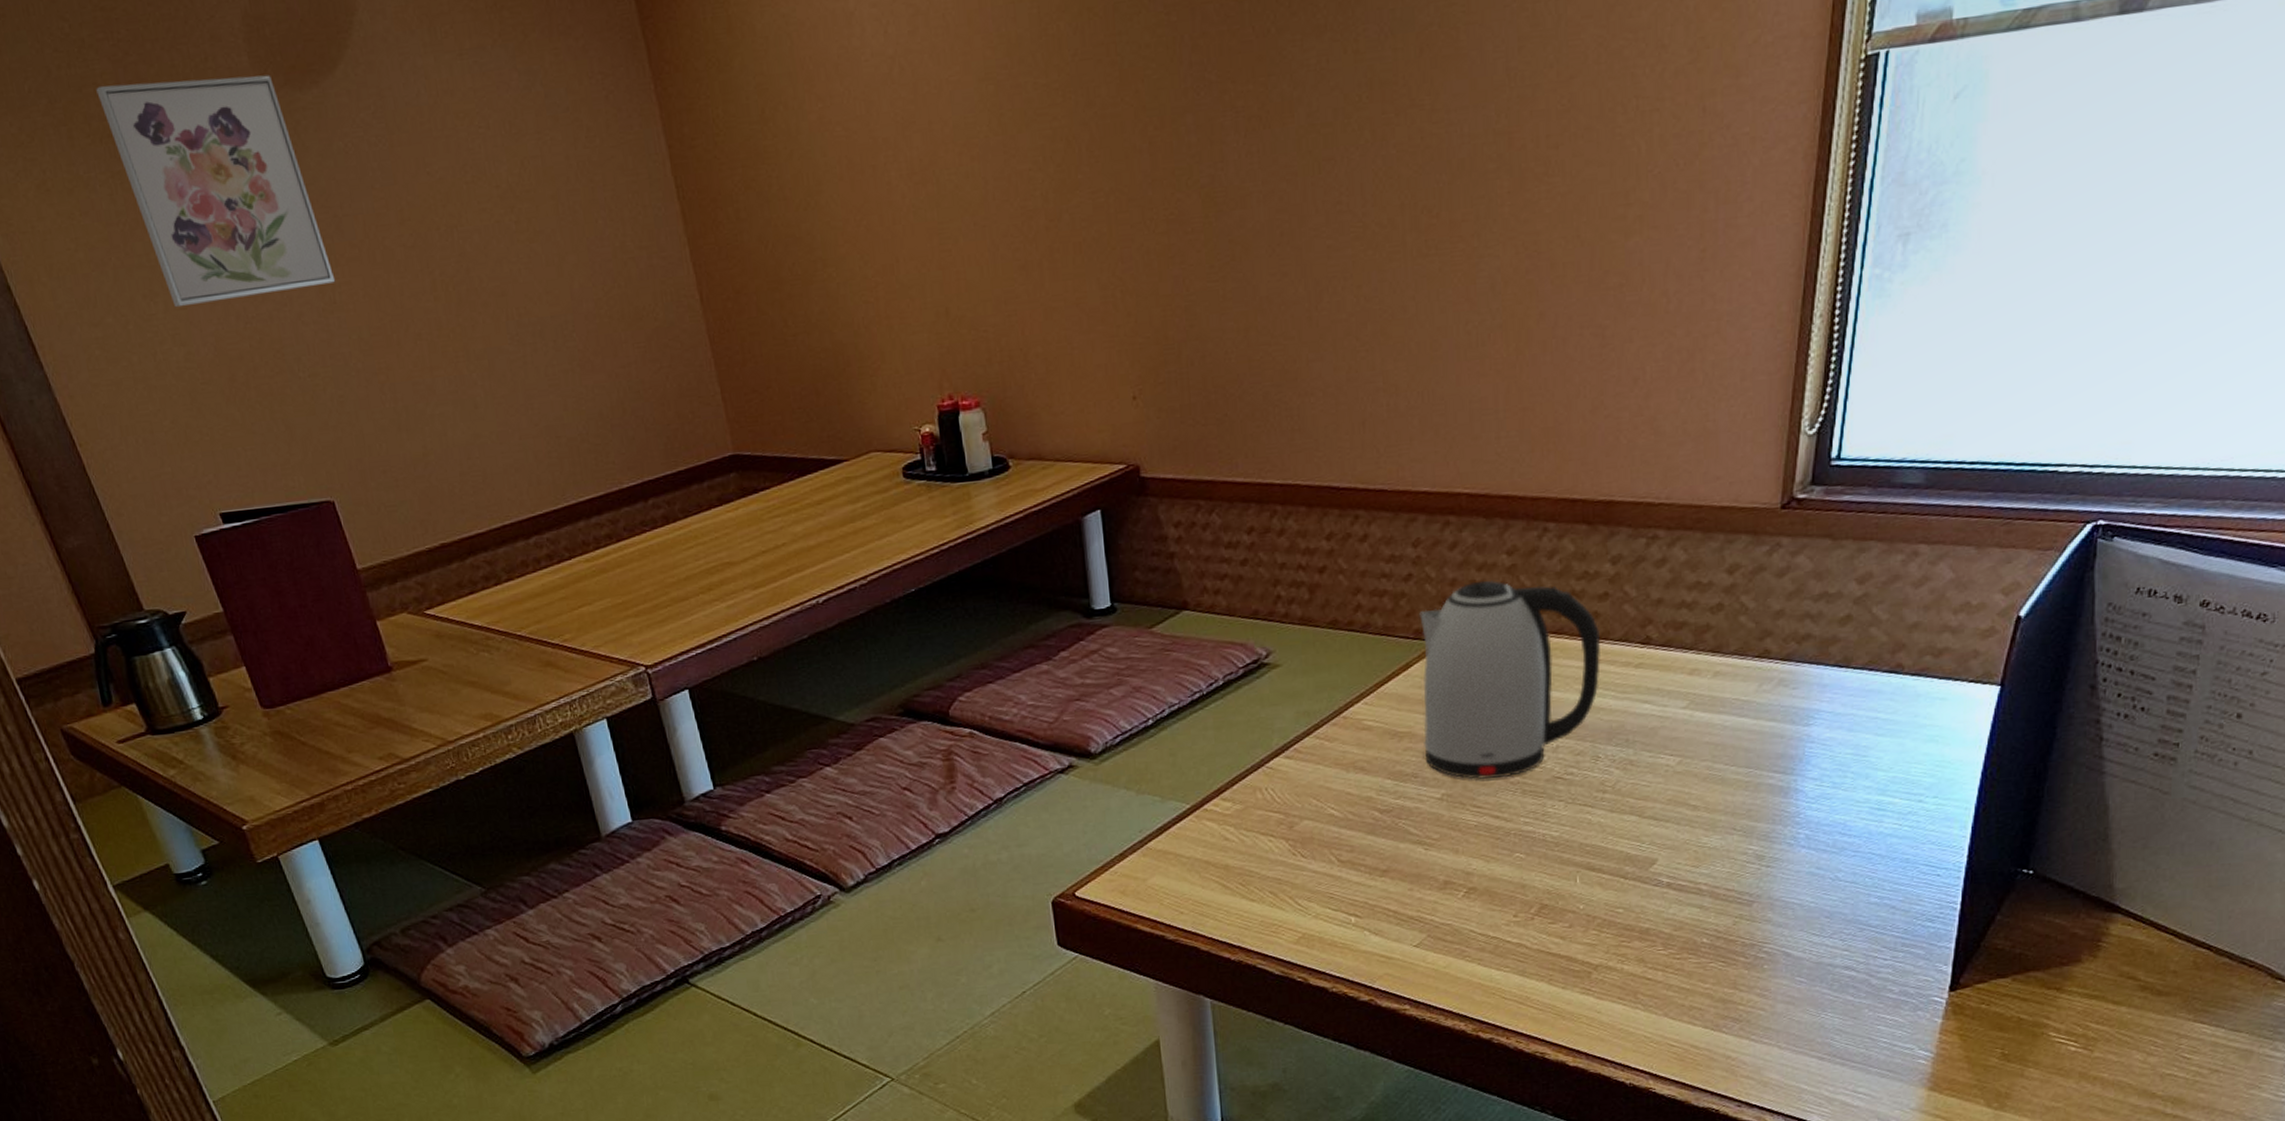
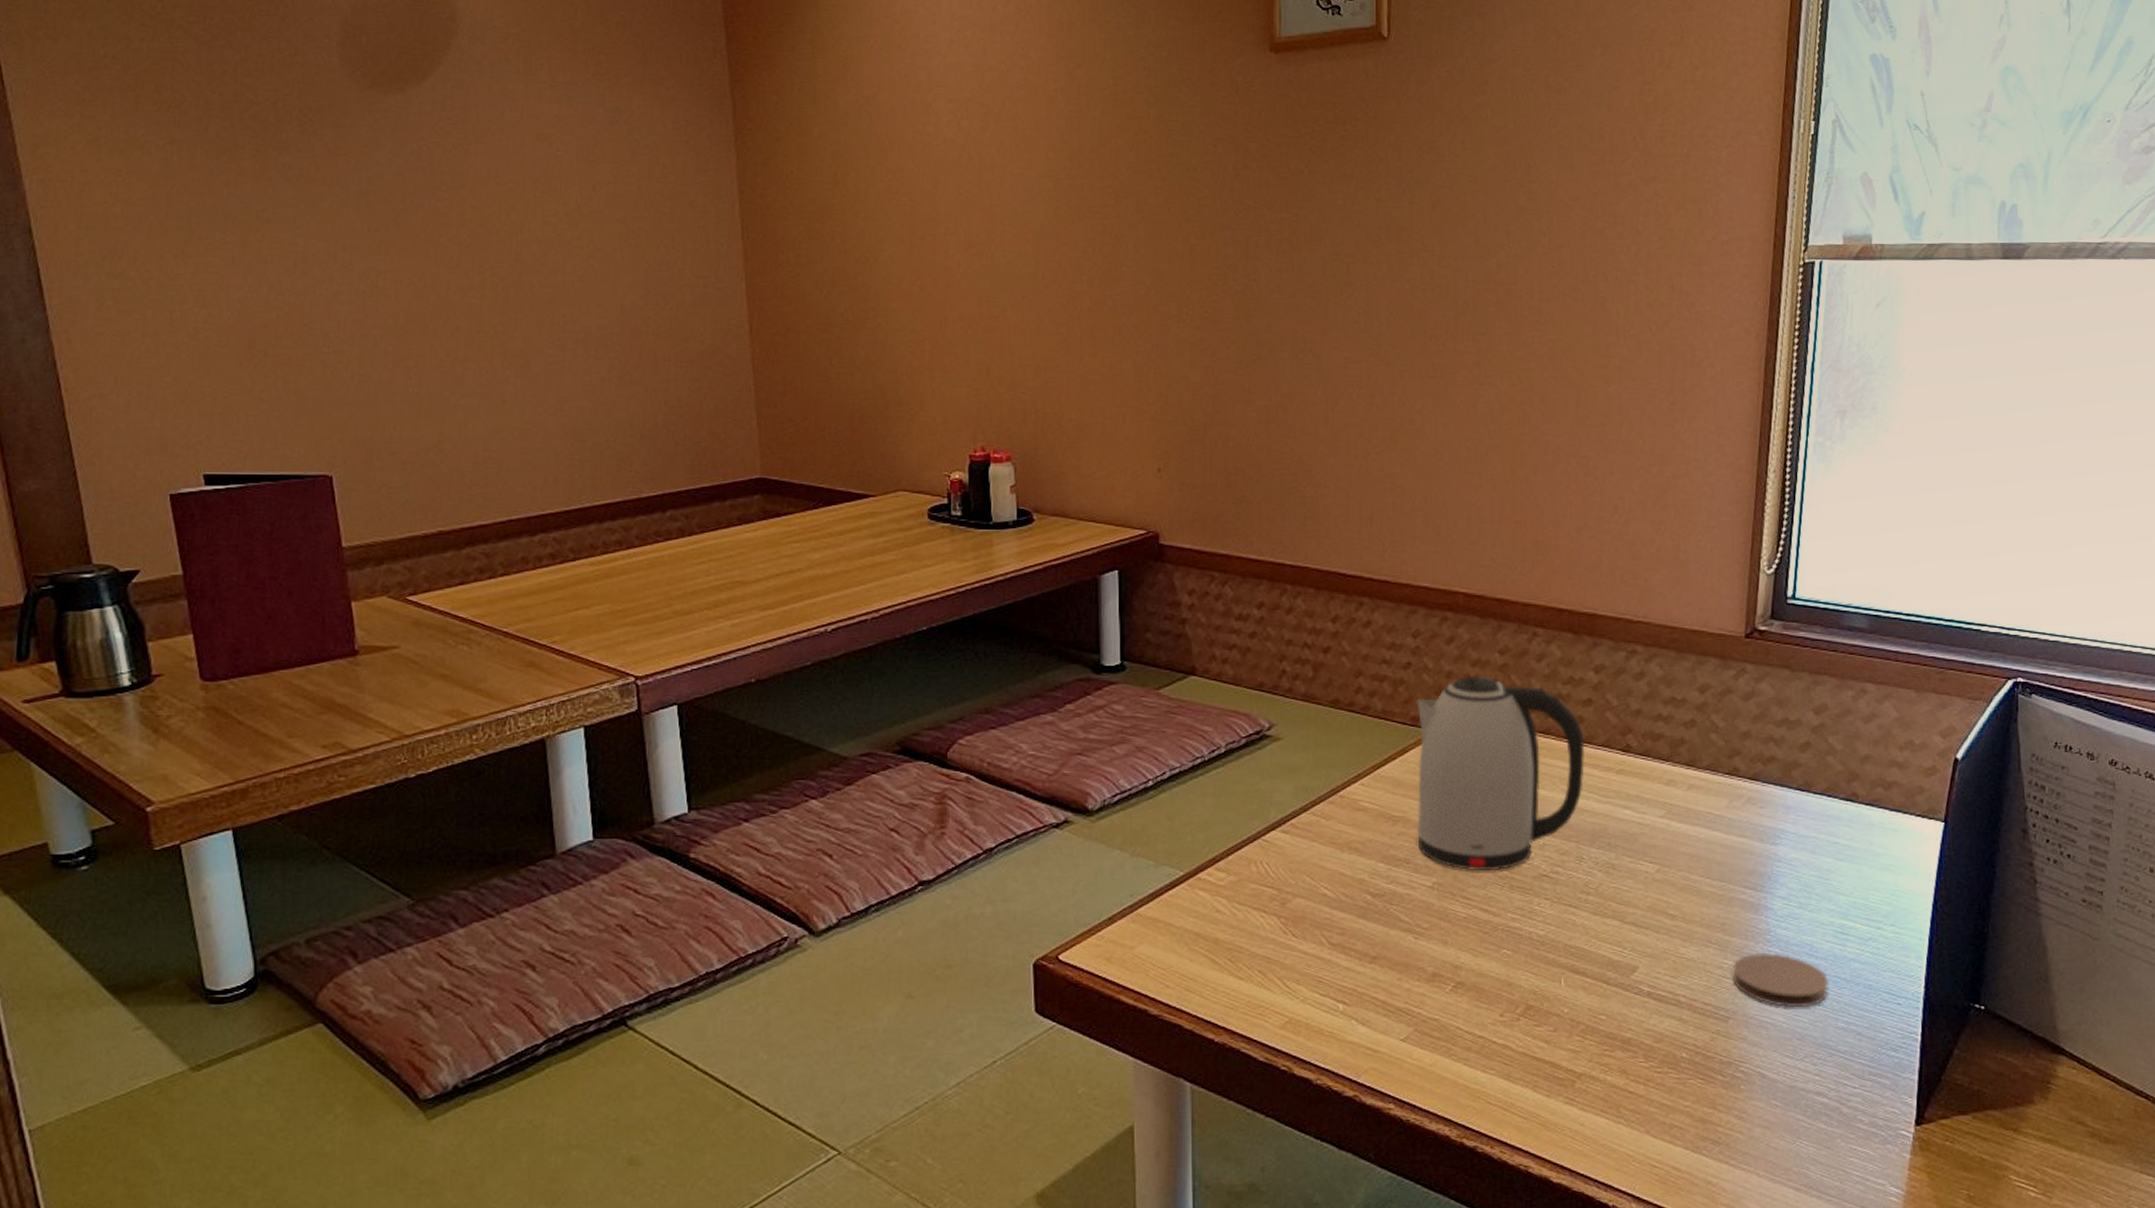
wall art: present [96,74,336,308] -> none [175,61,382,271]
coaster: none [1758,835,1861,888] -> present [1732,952,1828,1008]

